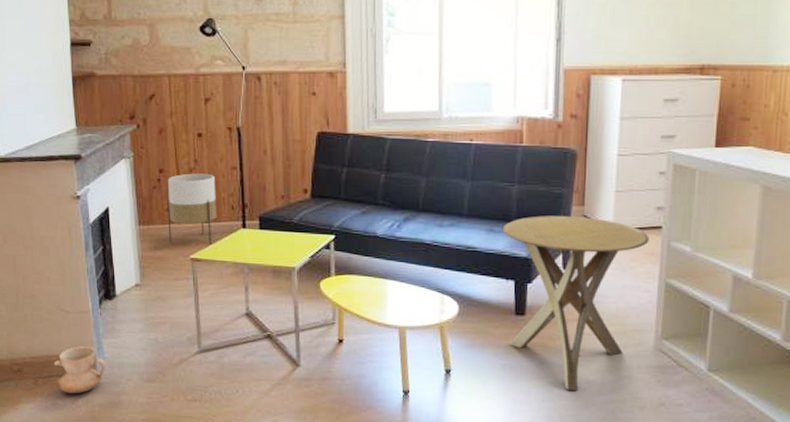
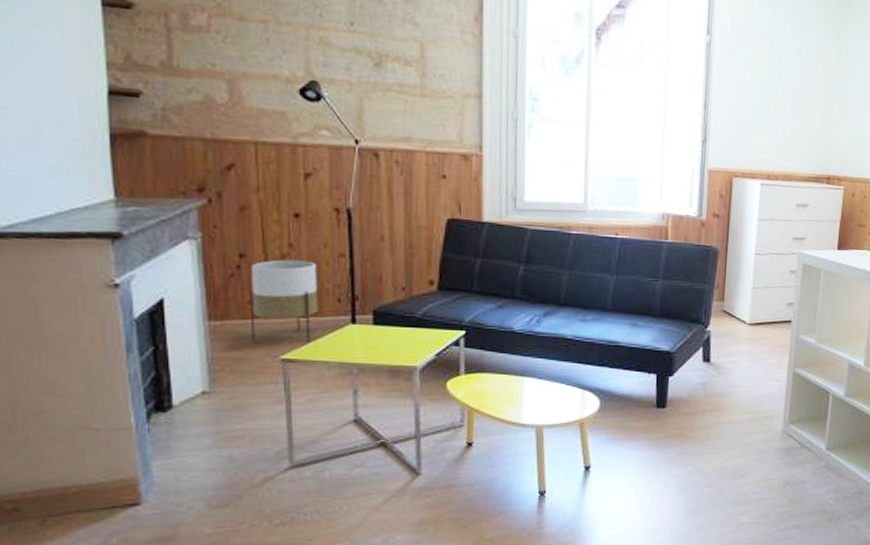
ceramic jug: present [54,346,106,394] -> none [74,472,156,532]
side table: present [502,215,650,390] -> none [645,310,781,477]

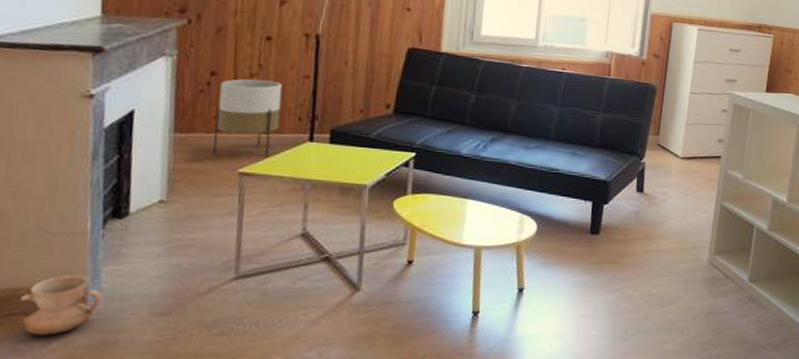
ceramic jug: none [74,472,156,532] -> present [20,275,102,336]

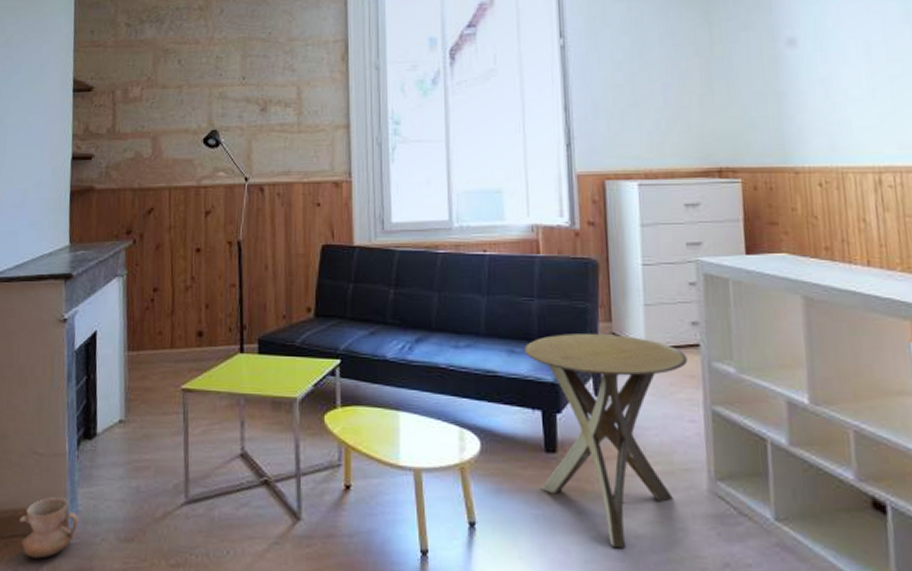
planter: present [213,79,283,158] -> none [159,292,214,372]
side table: none [583,142,711,303] -> present [524,333,688,548]

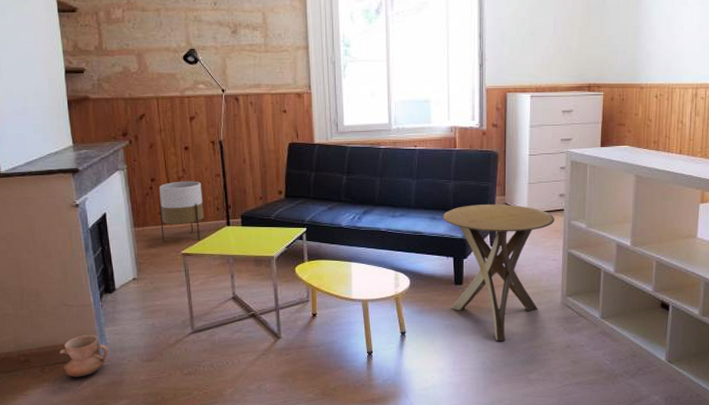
planter: none [159,292,214,372] -> present [159,181,205,242]

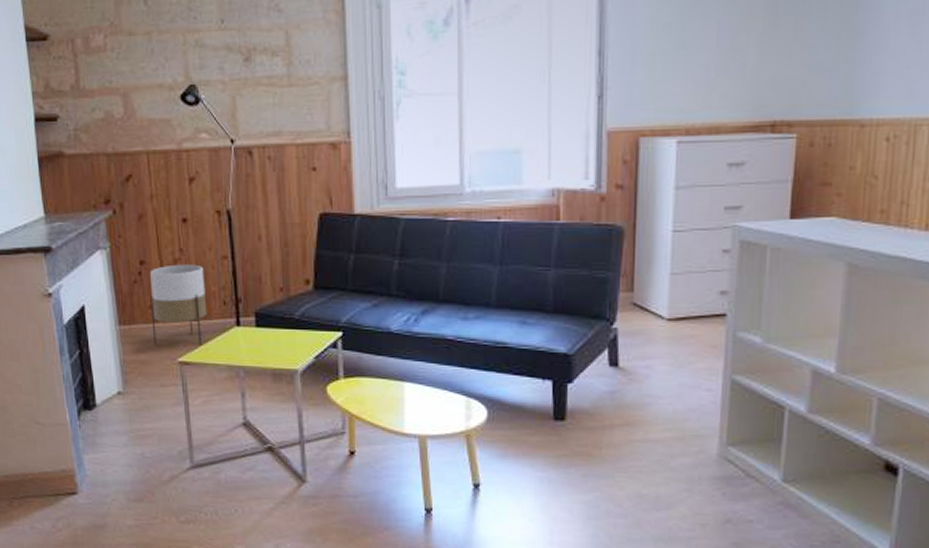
ceramic jug: present [60,335,109,377] -> none [30,463,88,517]
side table: present [442,204,555,341] -> none [537,304,712,506]

